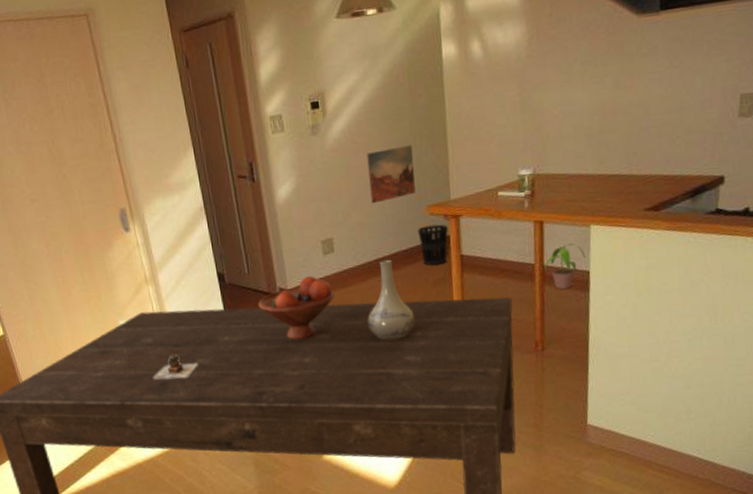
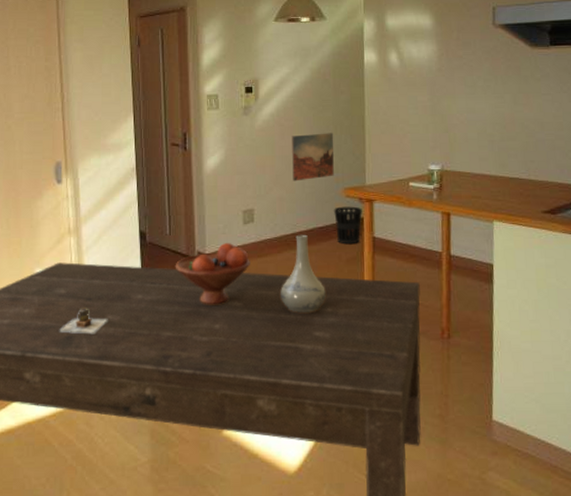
potted plant: present [544,243,586,289] -> none [450,236,490,279]

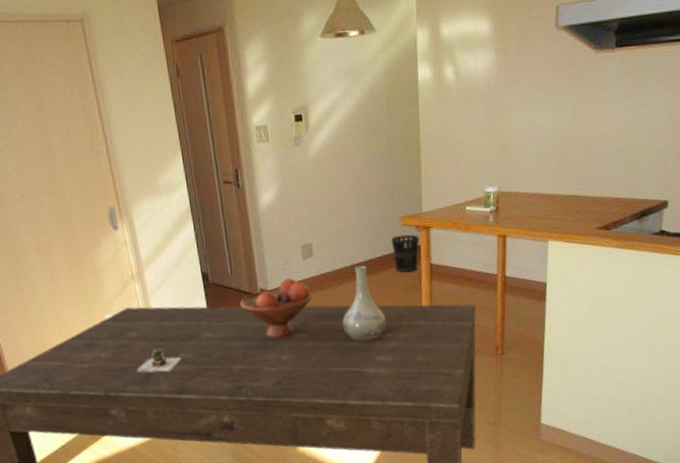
wall art: present [292,133,334,182] -> none [346,159,390,213]

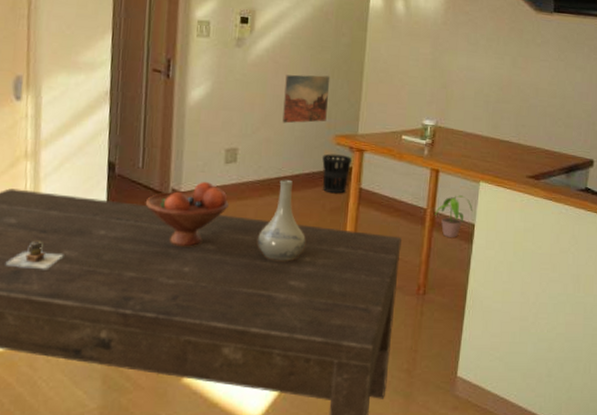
wall art: none [346,159,390,213] -> present [282,74,330,124]
potted plant: none [505,256,544,299] -> present [435,195,473,237]

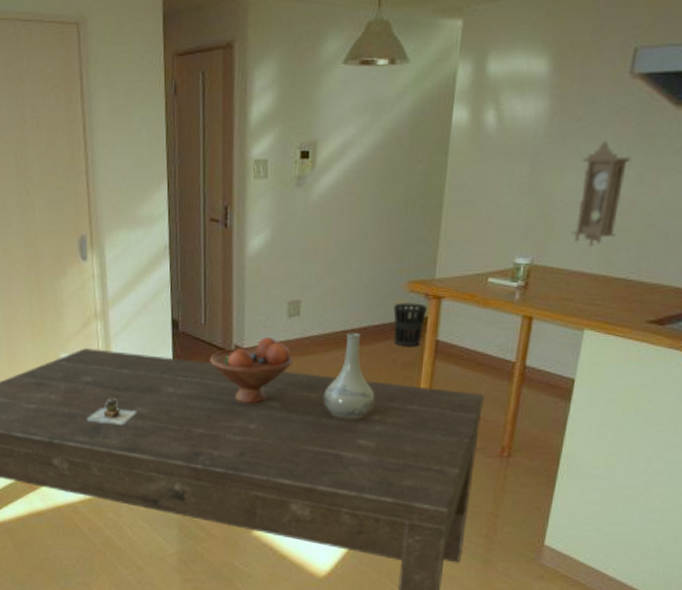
wall art: present [282,74,330,124] -> none [349,212,403,271]
potted plant: present [435,195,473,237] -> none [525,345,574,394]
pendulum clock: none [466,31,507,114] -> present [571,140,631,247]

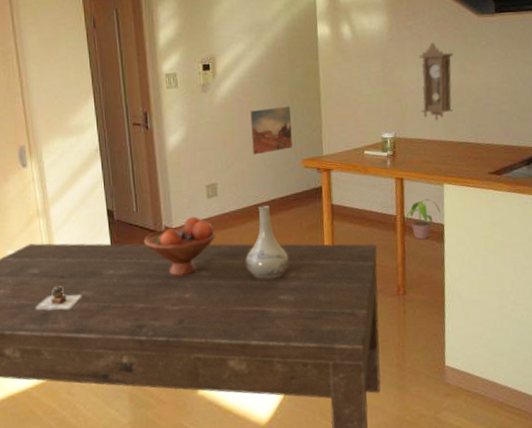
wall art: none [349,212,403,271] -> present [250,106,292,155]
wastebasket: present [393,302,427,347] -> none [294,176,321,213]
potted plant: none [525,345,574,394] -> present [404,199,441,239]

